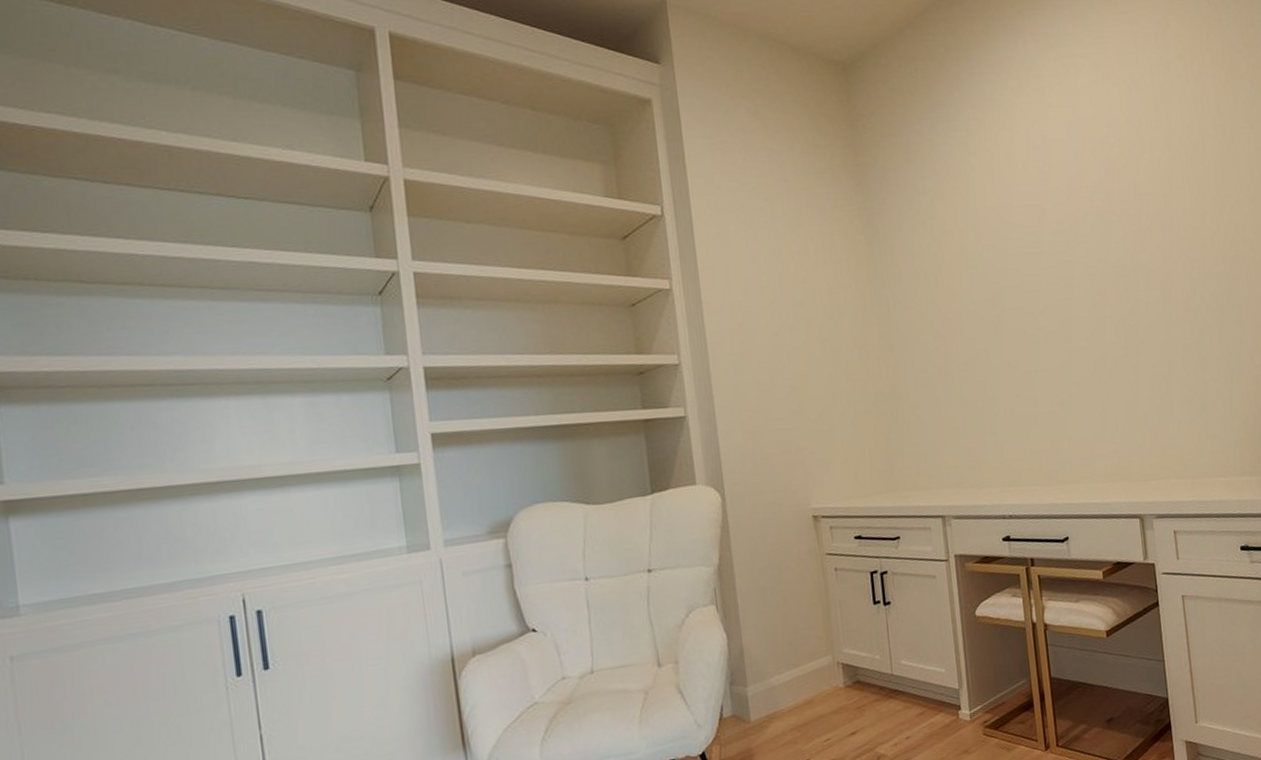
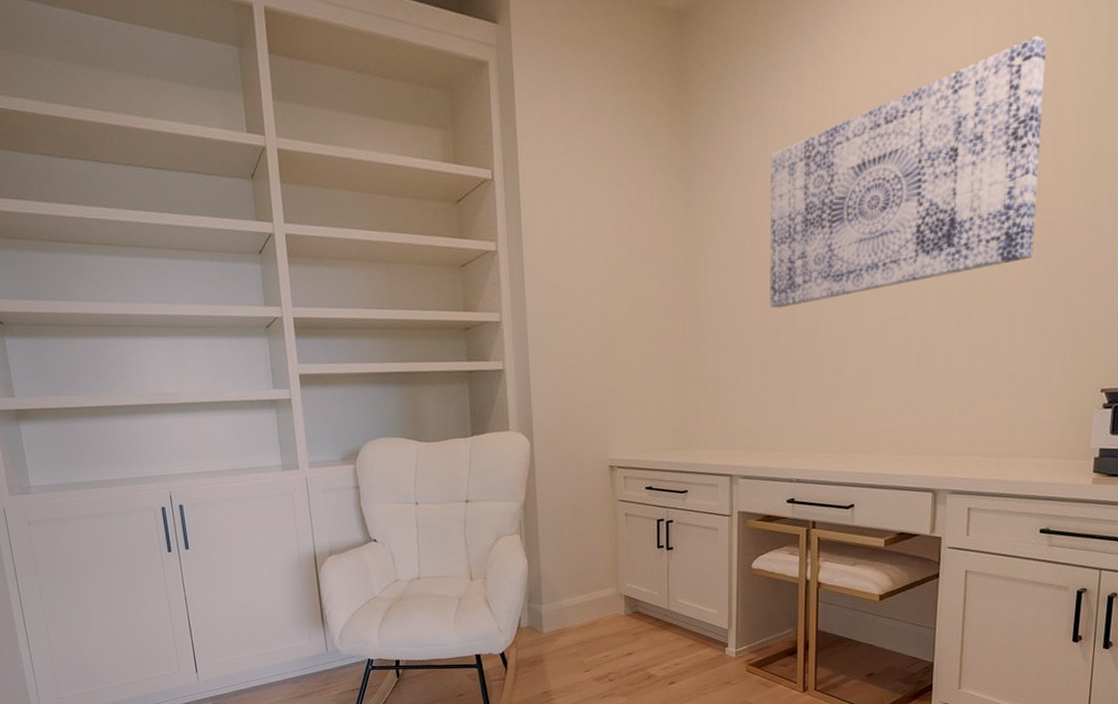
wall art: none [946,101,1189,342] -> present [770,35,1046,308]

